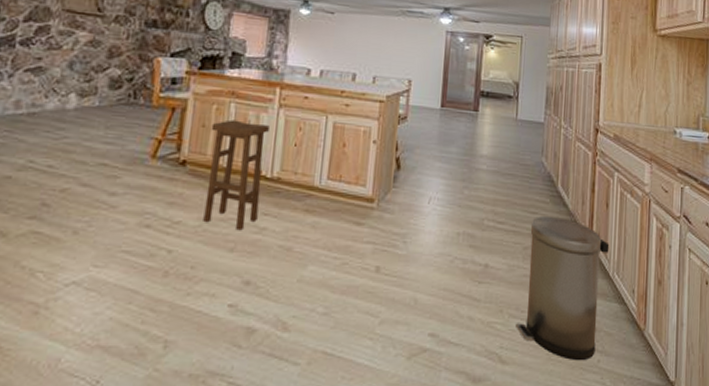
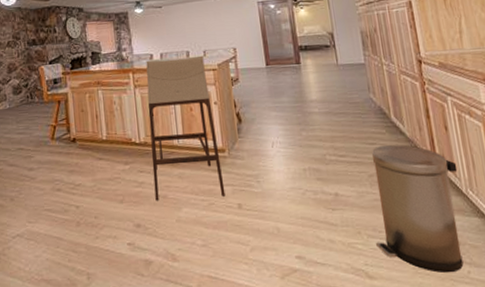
bar stool: present [203,119,269,231] -> none [88,102,136,186]
bar stool: none [276,75,372,256] -> present [146,55,226,201]

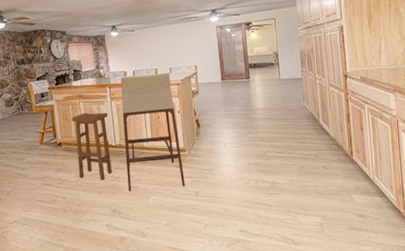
bar stool: none [88,102,136,186] -> present [71,112,112,181]
pedal bin: present [371,145,464,273] -> none [302,143,368,238]

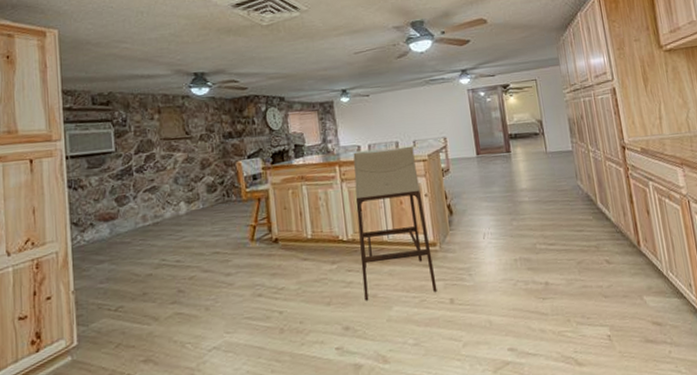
bar stool: present [71,112,112,181] -> none [291,198,344,288]

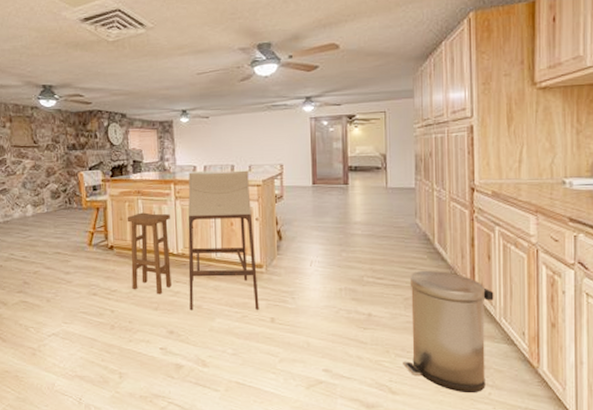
bar stool: none [291,198,344,288] -> present [127,212,171,295]
pedal bin: none [579,230,665,355] -> present [403,271,494,392]

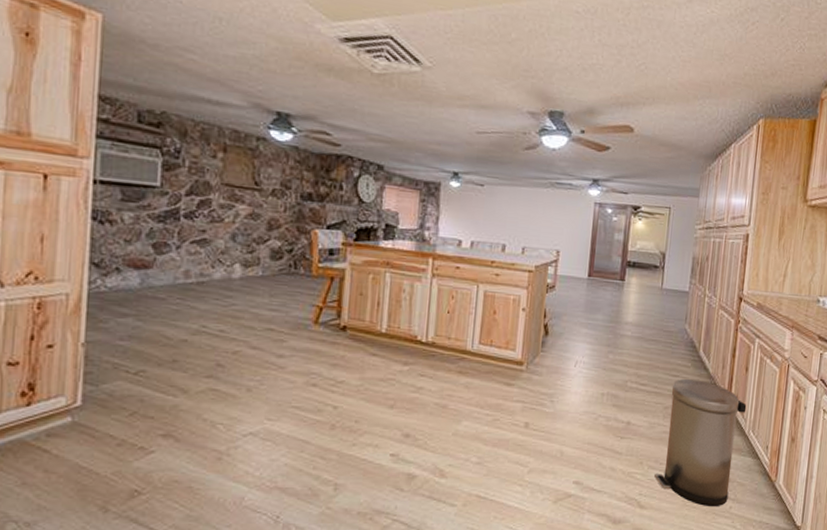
bar stool: present [127,212,171,295] -> none [364,288,423,390]
bar stool: present [188,170,259,310] -> none [433,246,521,413]

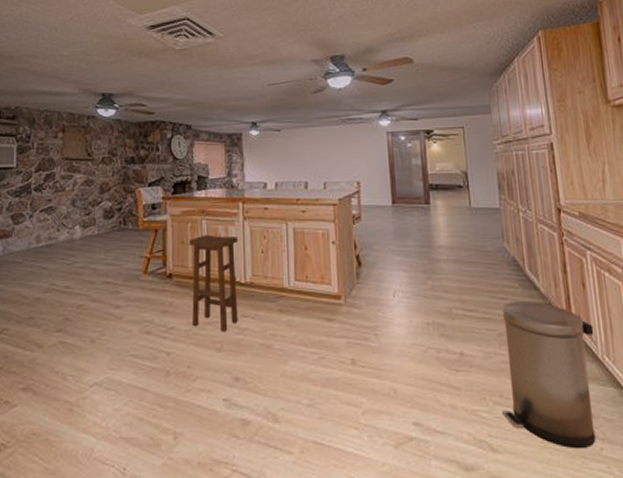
bar stool: none [364,288,423,390] -> present [189,234,238,332]

